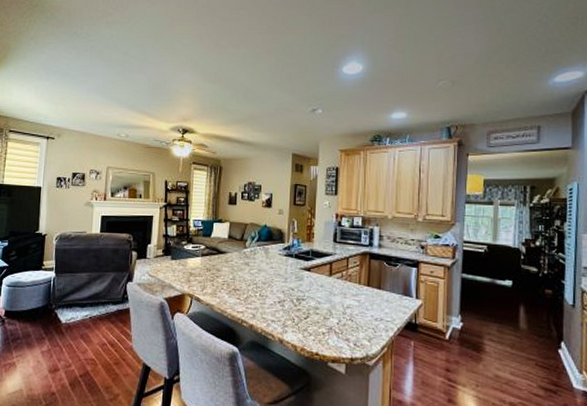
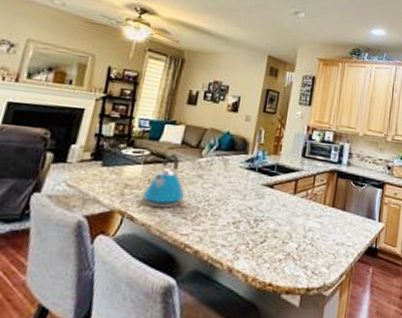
kettle: none [204,247,236,291] -> present [142,153,185,208]

